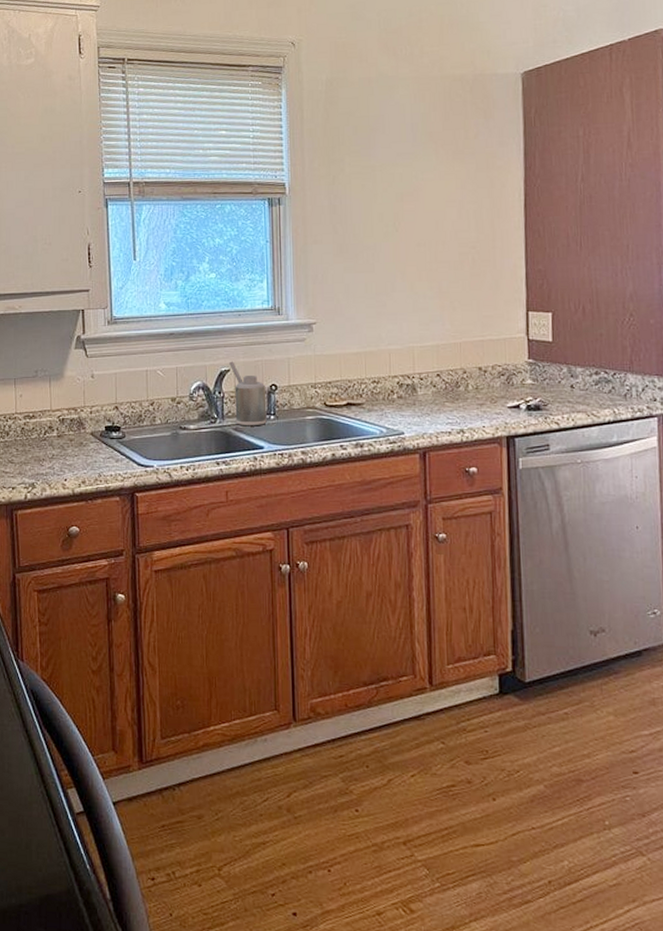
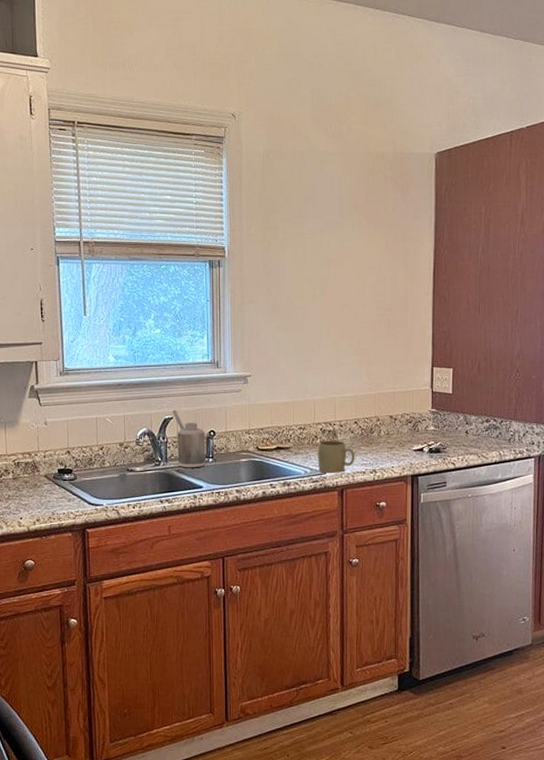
mug: none [394,395,438,434] -> present [317,440,355,474]

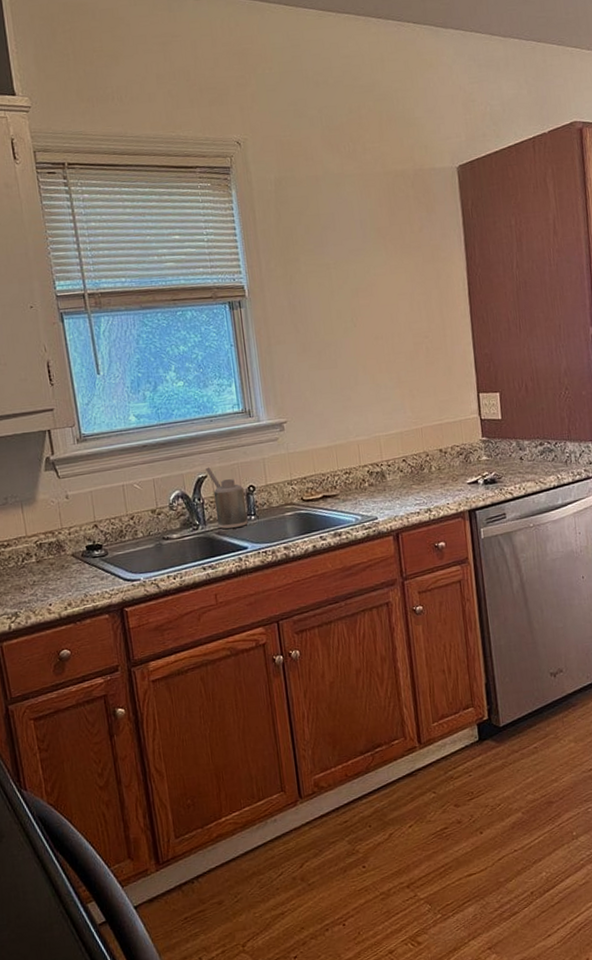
mug: present [317,440,355,474] -> none [366,481,407,519]

